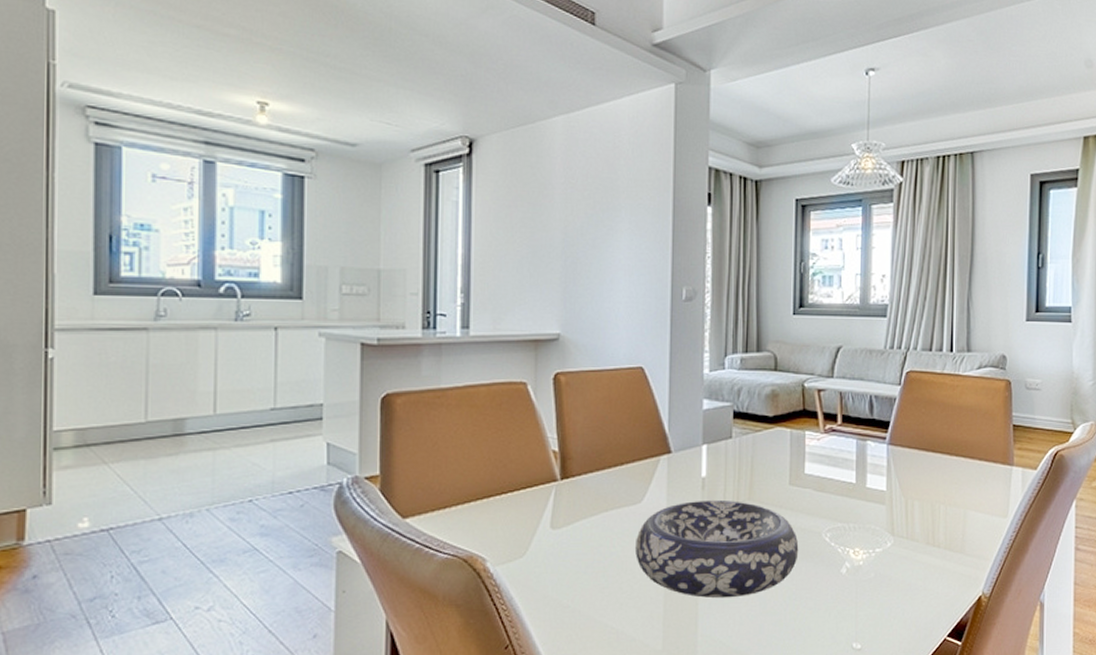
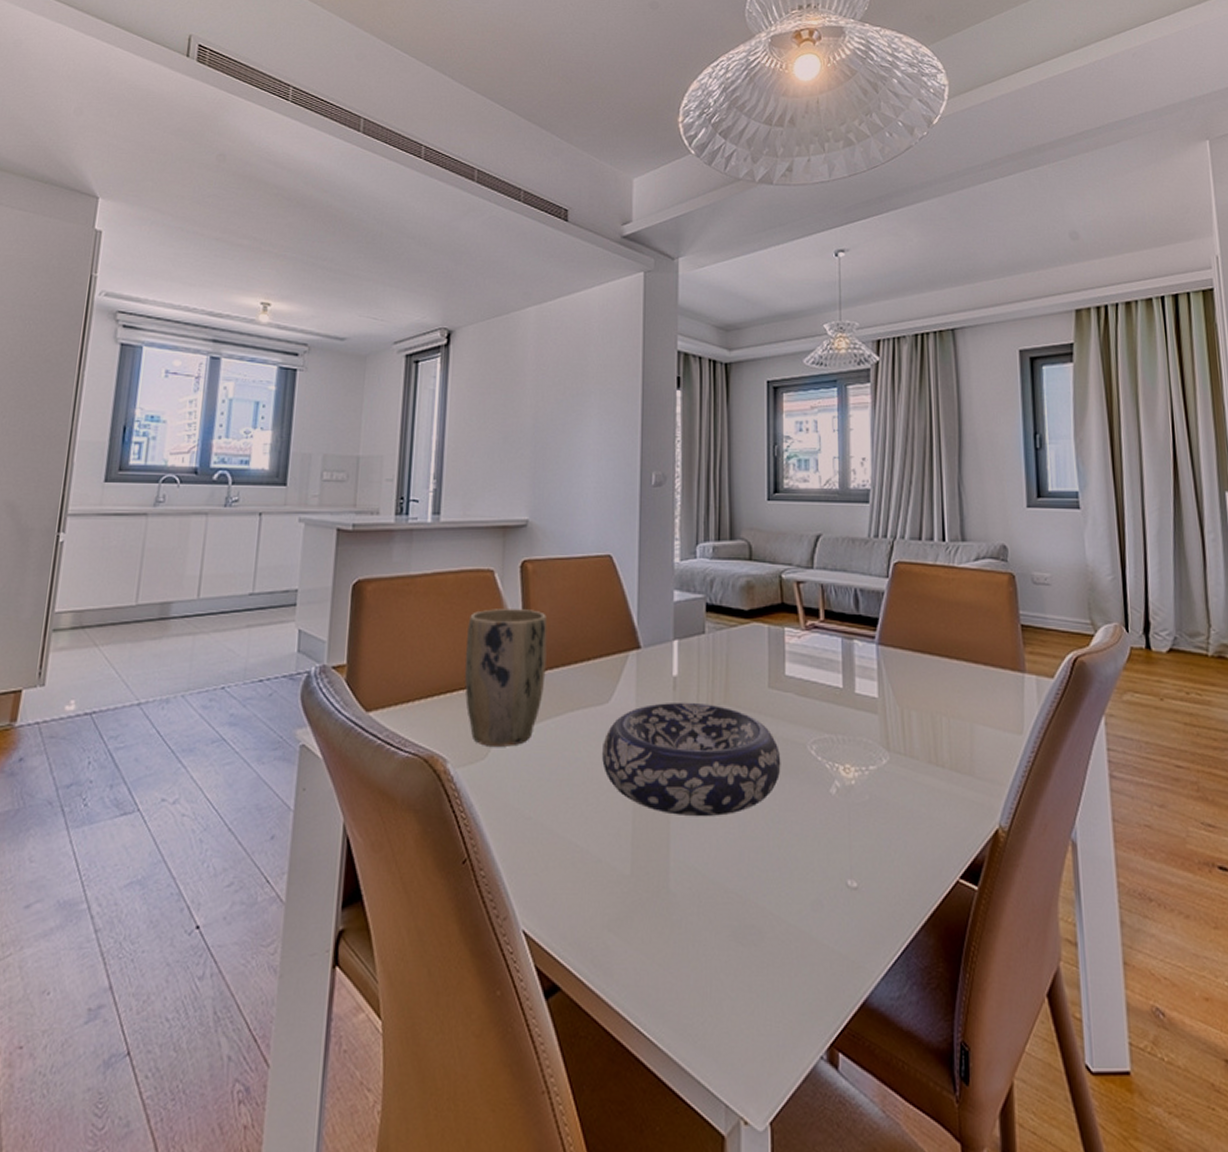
plant pot: none [500,419,581,545] -> present [464,609,548,747]

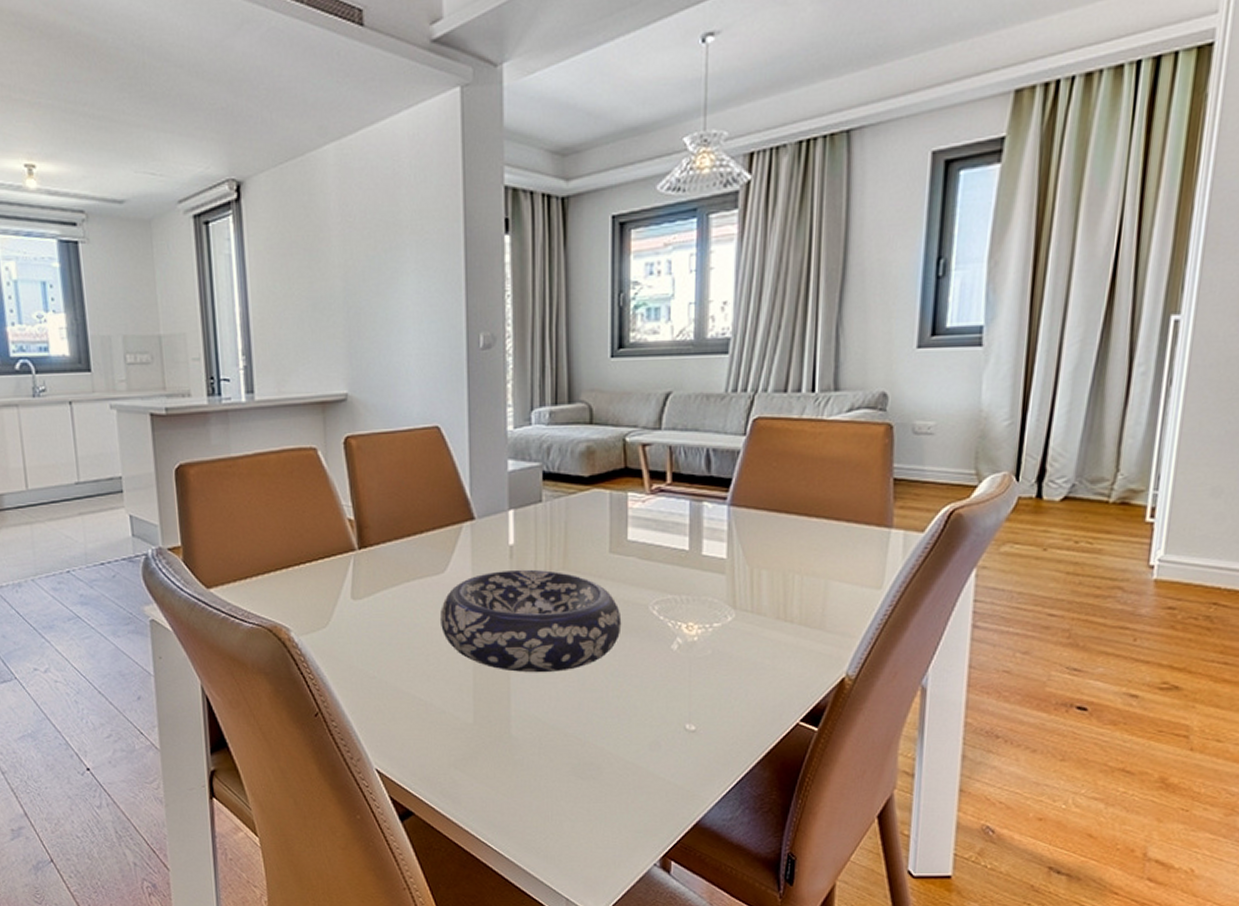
plant pot: present [464,609,548,747] -> none [296,486,379,616]

